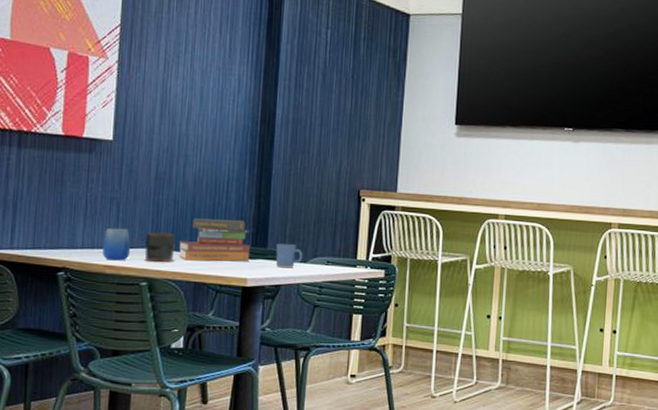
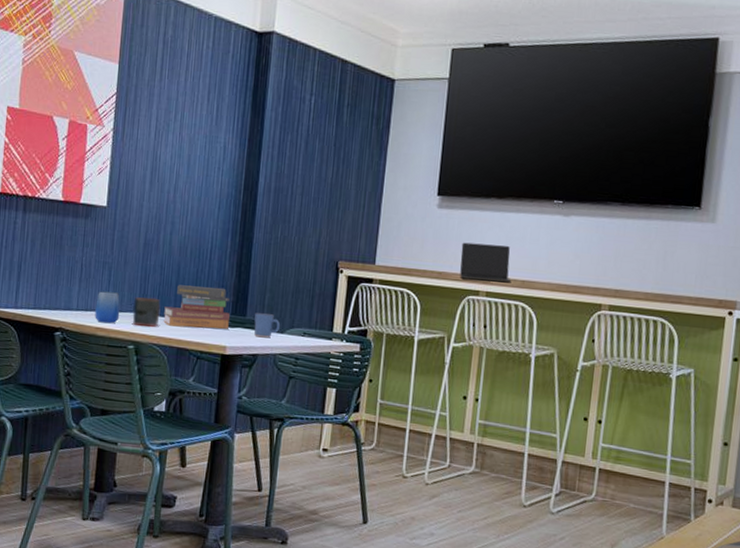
laptop: none [479,169,528,206] -> present [460,242,512,283]

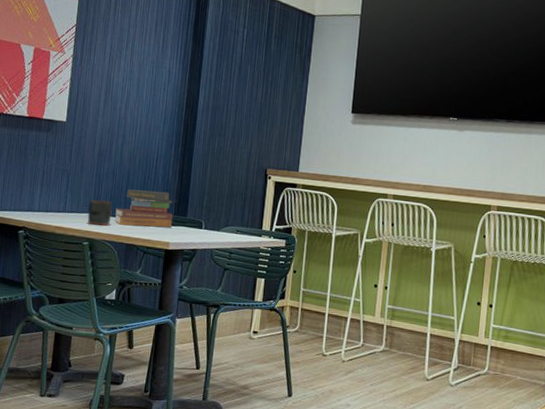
cup: present [95,291,120,324] -> none [54,195,77,223]
mug: present [254,313,281,338] -> none [193,213,217,235]
laptop: present [460,242,512,283] -> none [371,153,415,188]

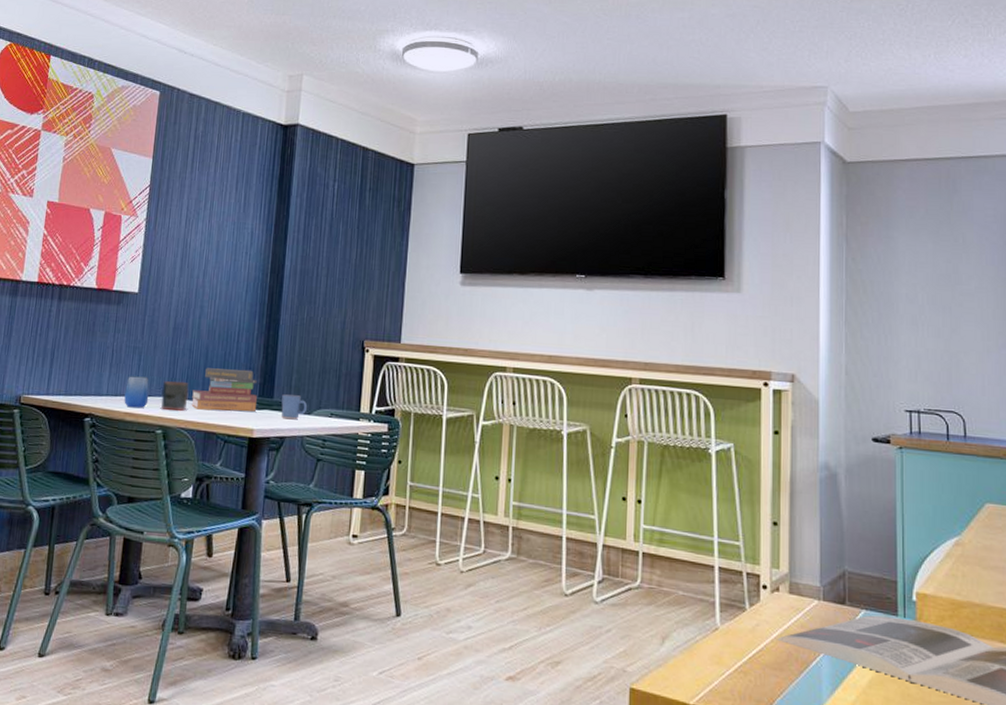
cup: none [54,195,77,223] -> present [124,376,149,409]
mug: none [193,213,217,235] -> present [281,394,308,420]

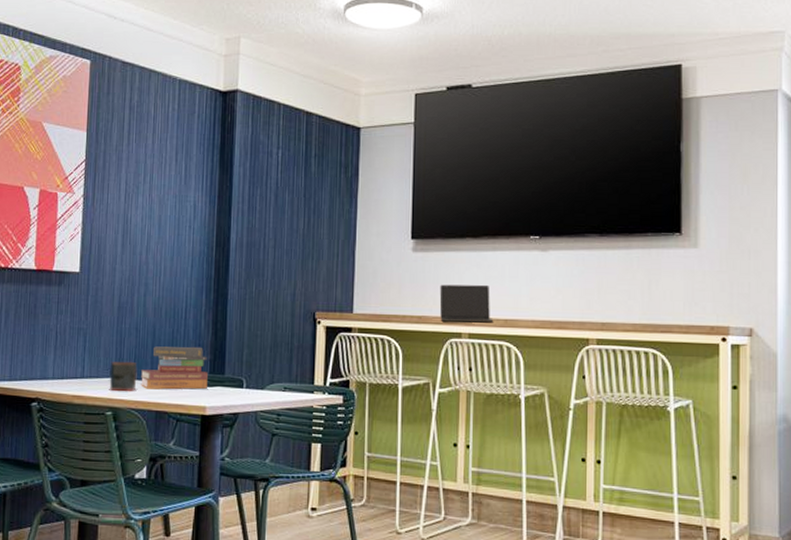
cup: present [124,376,149,409] -> none [71,358,97,391]
mug: present [281,394,308,420] -> none [233,370,260,396]
laptop: none [485,318,538,359] -> present [439,284,494,323]

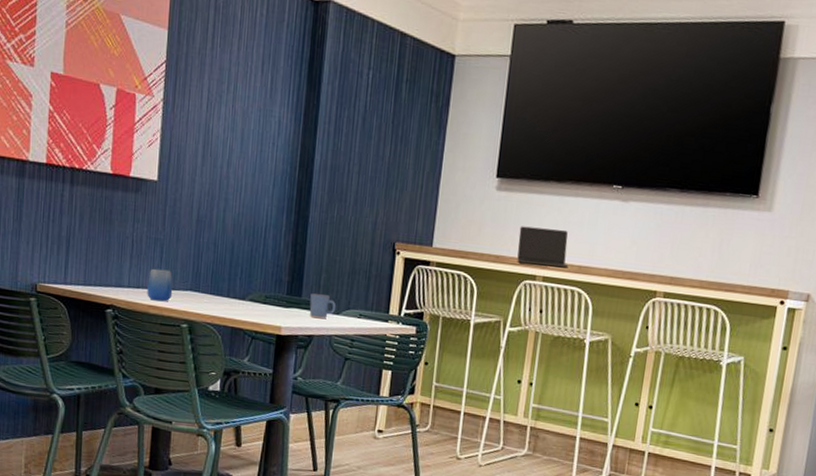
cup: none [71,358,97,391] -> present [147,268,173,302]
mug: present [109,361,138,391] -> none [185,275,215,306]
books: present [141,346,208,390] -> none [217,263,285,310]
mug: none [233,370,260,396] -> present [309,293,337,319]

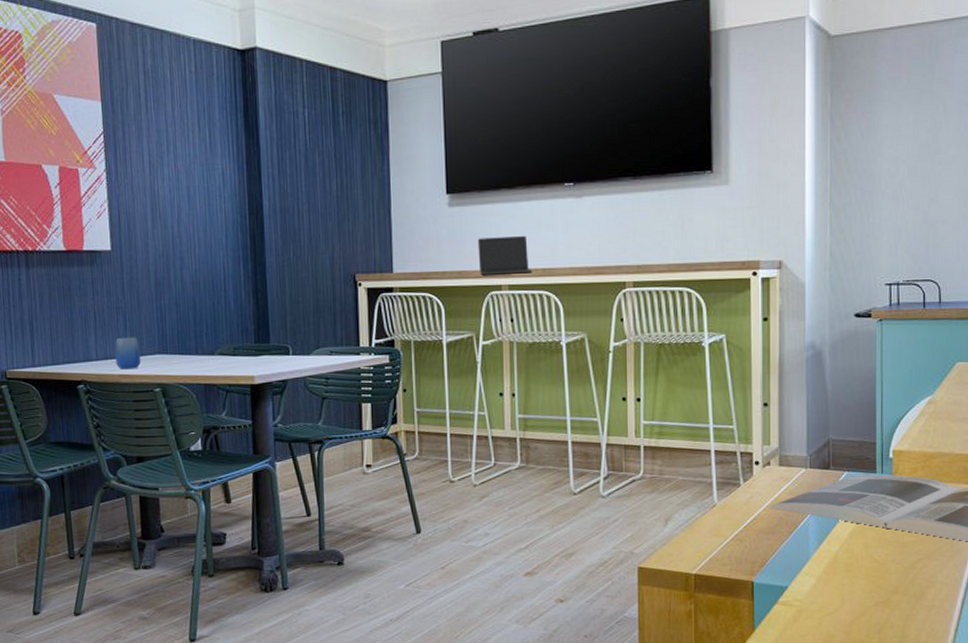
mug: present [309,293,337,319] -> none [278,337,306,362]

